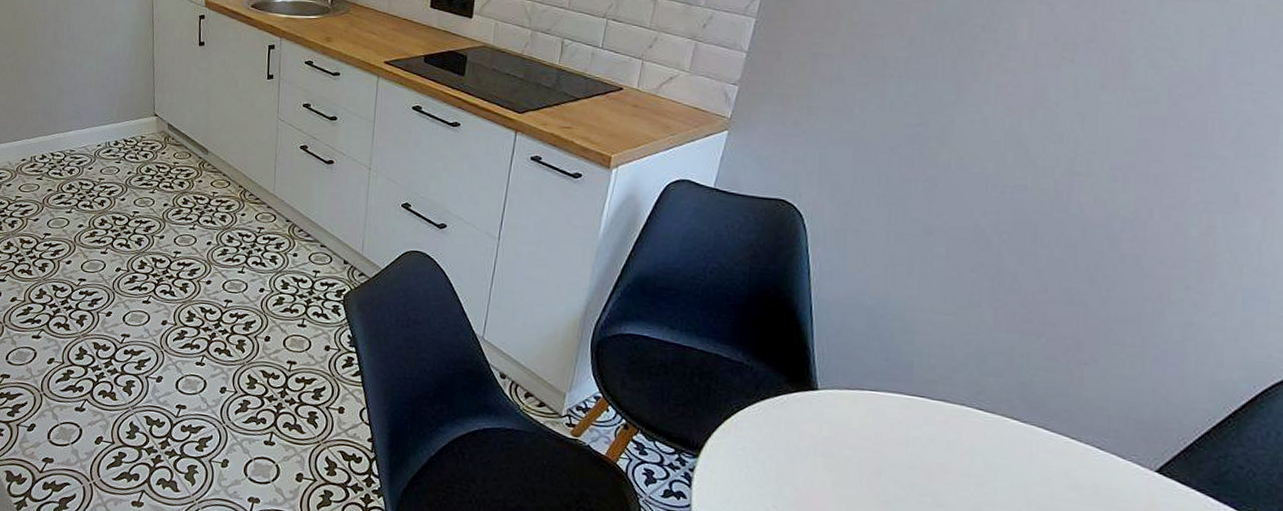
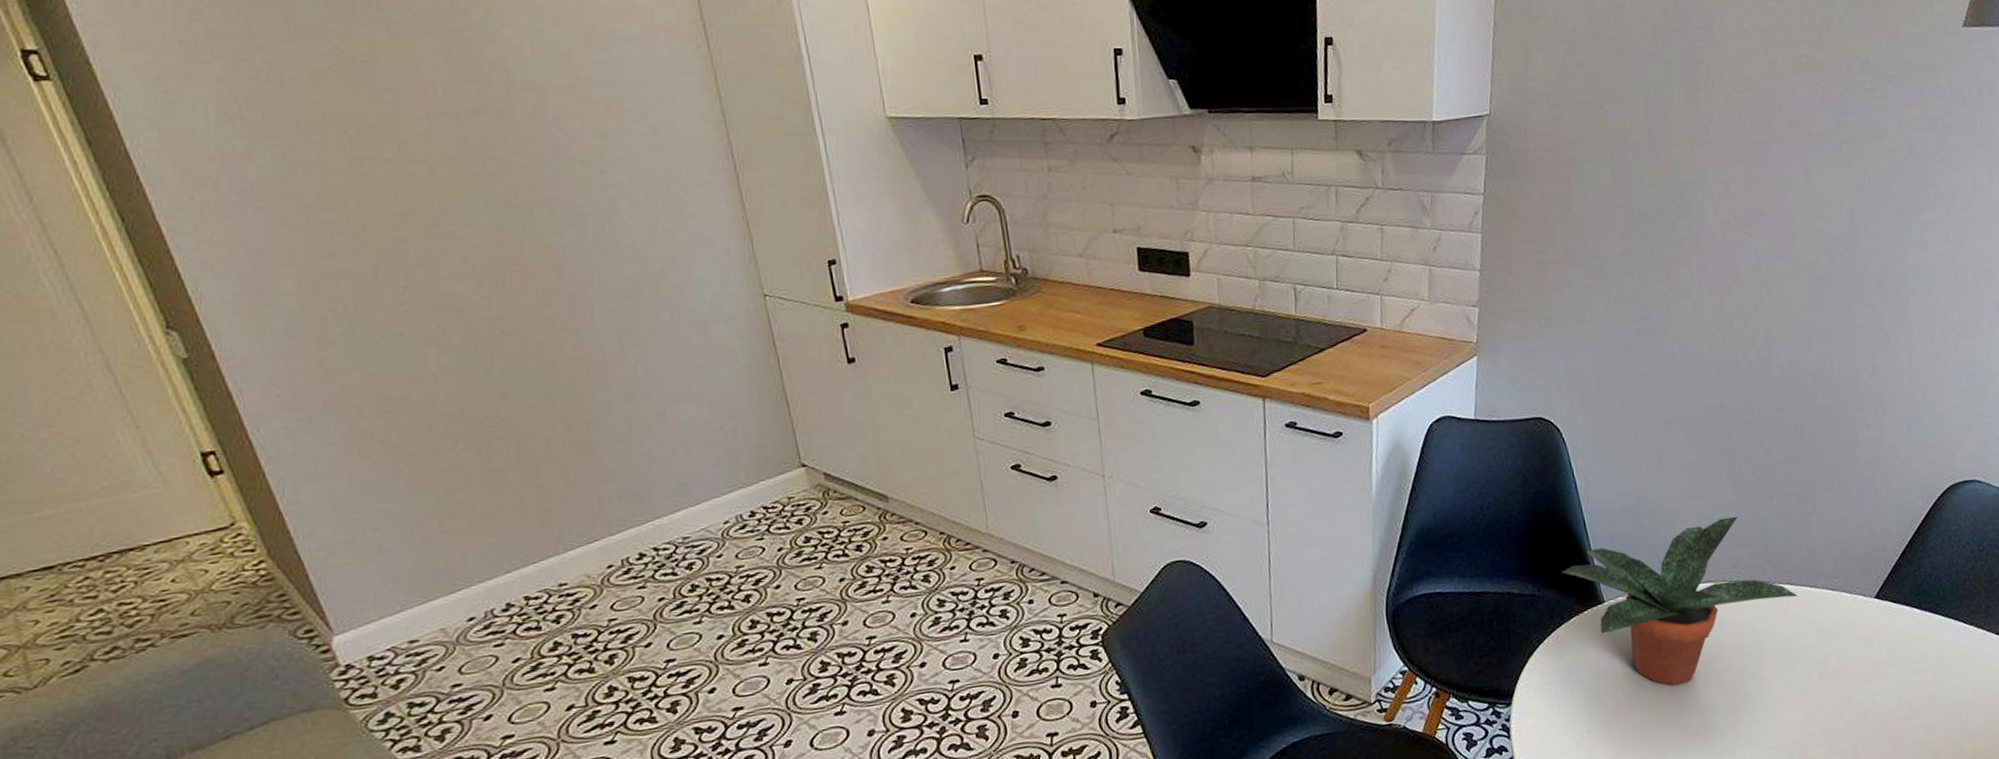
potted plant: none [776,335,1053,493] -> present [1561,516,1798,686]

